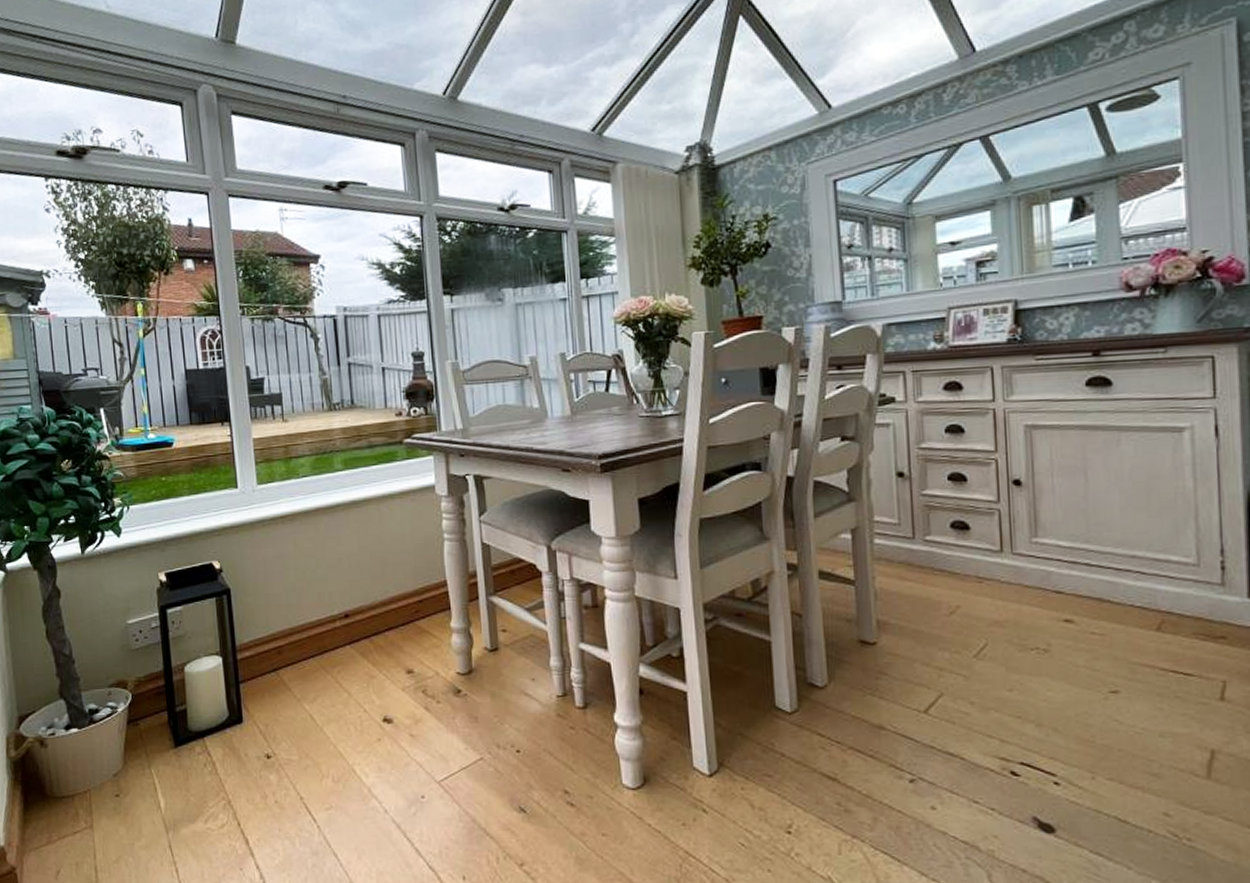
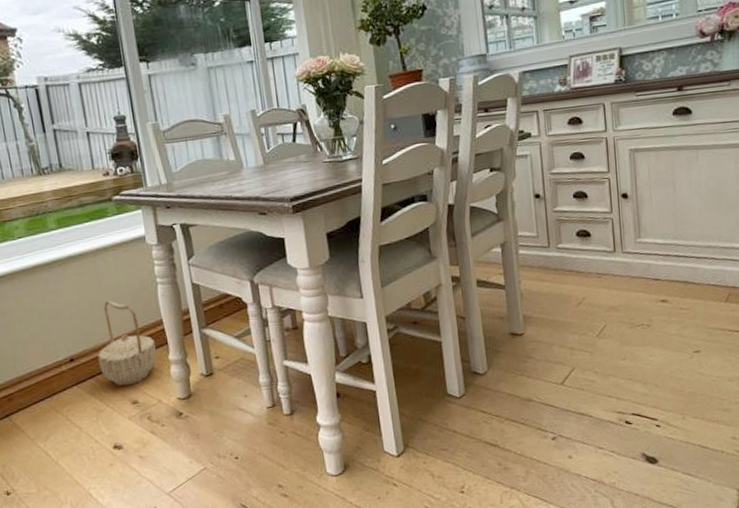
basket: none [374,553,437,652] -> present [98,300,157,387]

